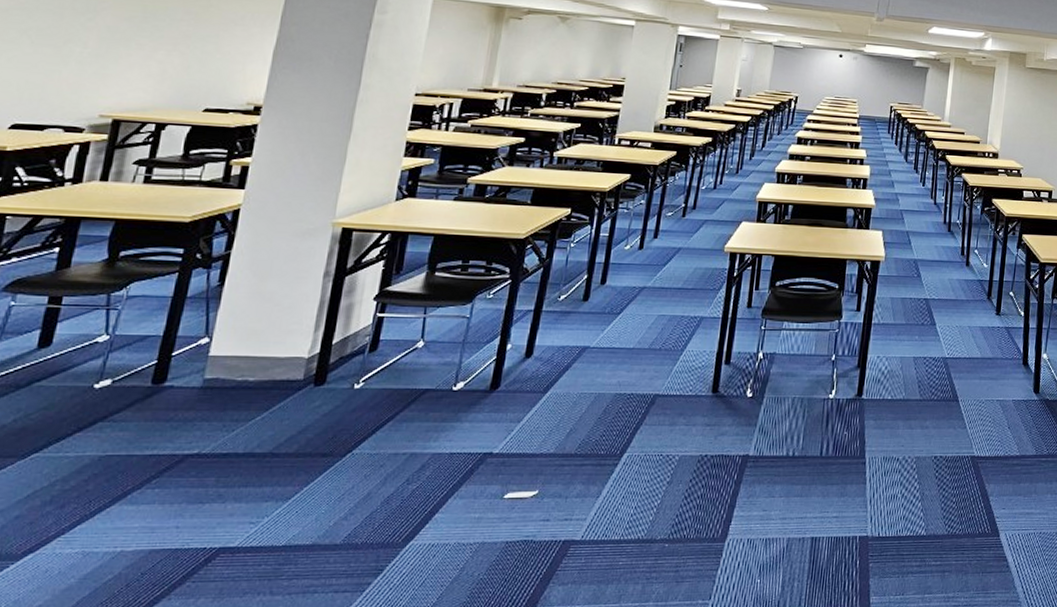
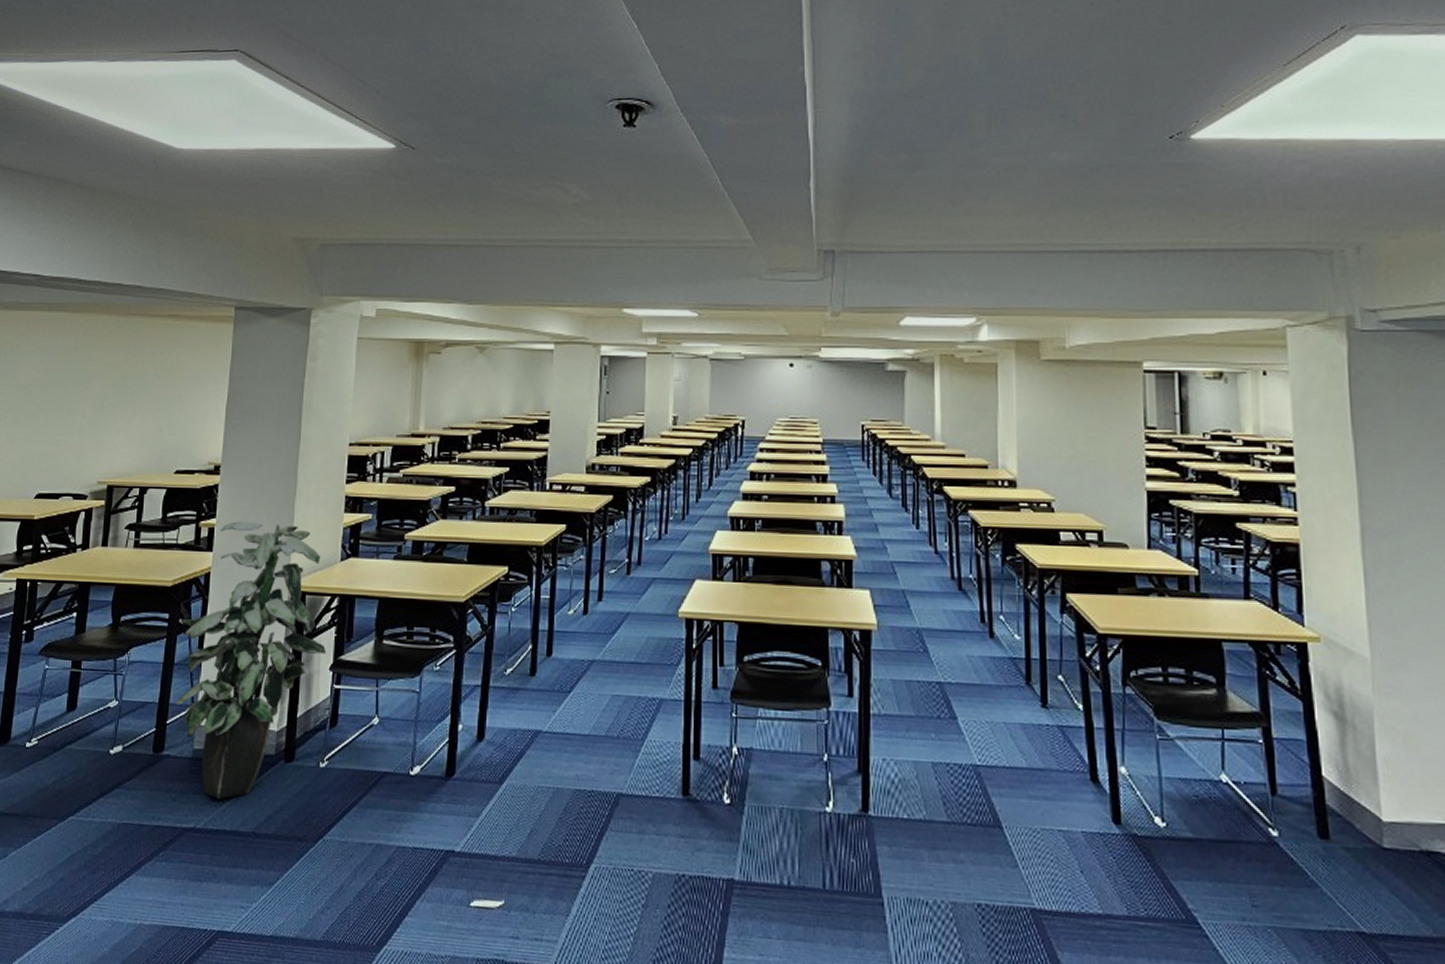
indoor plant: none [185,160,374,424] -> present [176,521,326,799]

